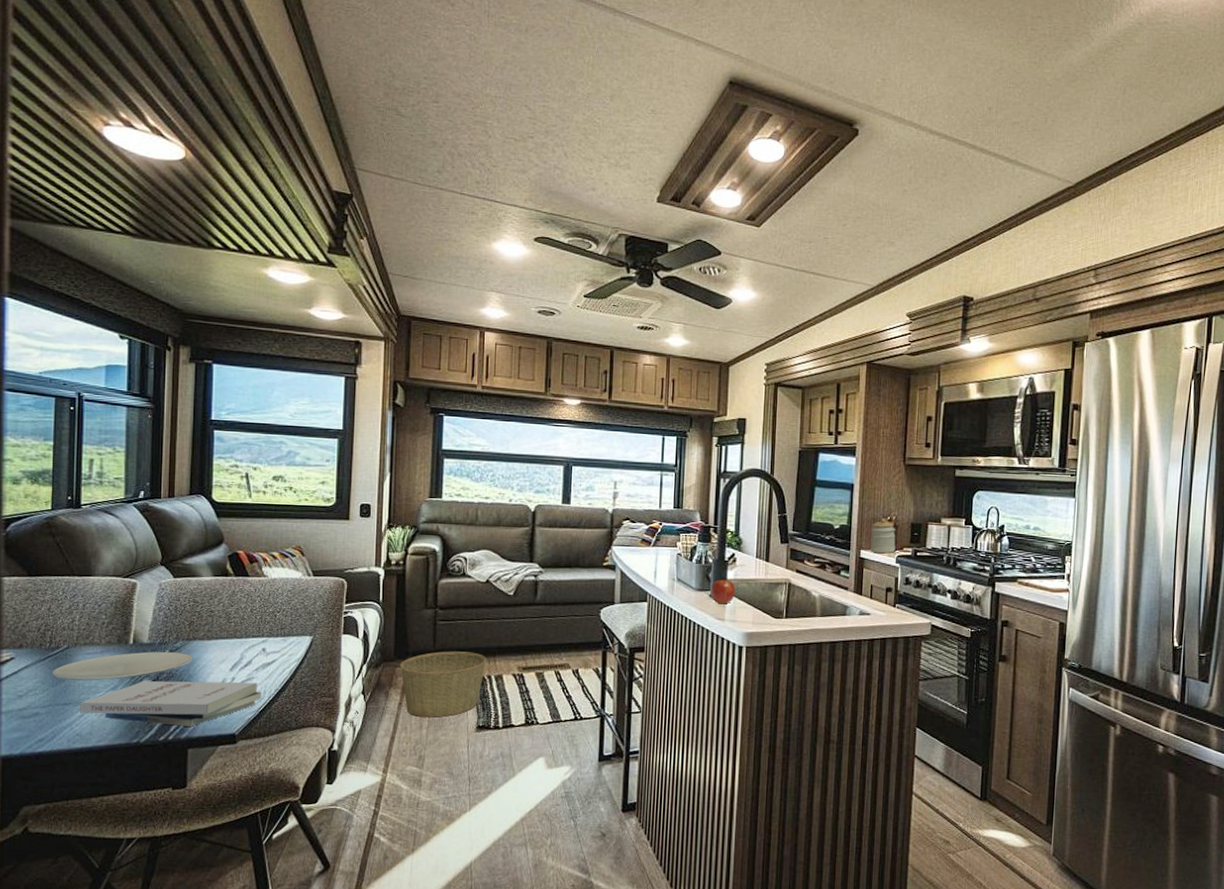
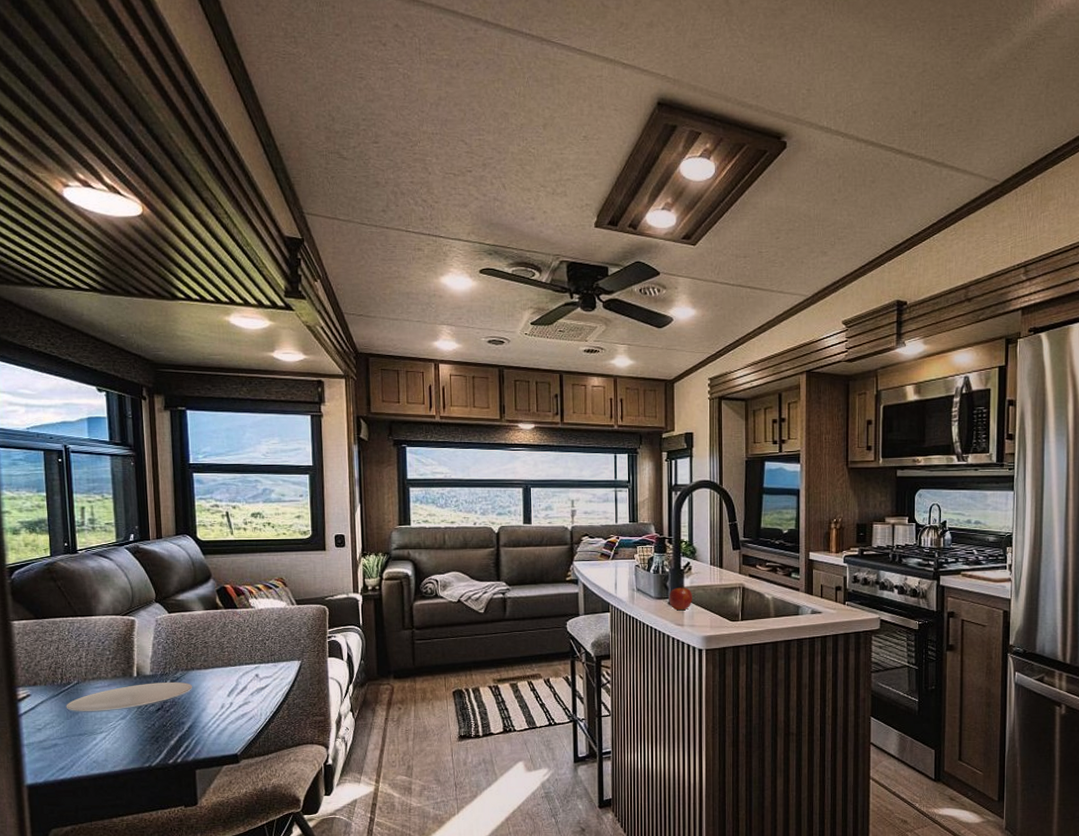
books: present [80,680,261,727] -> none [94,706,259,749]
basket: present [400,651,486,718] -> none [384,668,463,730]
jar: present [870,518,896,554] -> none [817,520,843,555]

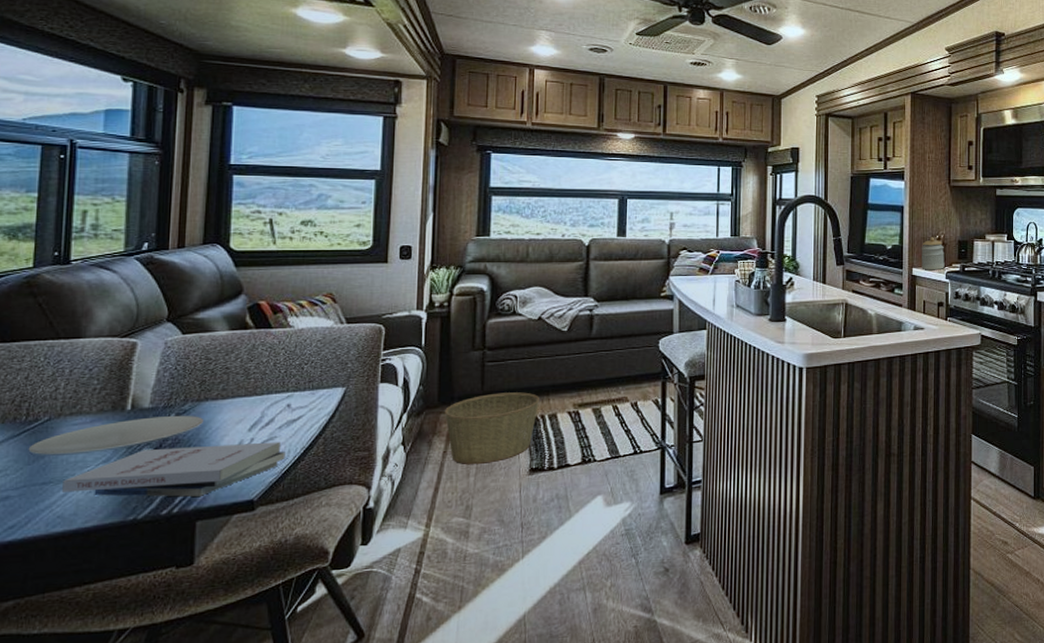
books: none [94,706,259,749] -> present [62,442,285,497]
basket: none [384,668,463,730] -> present [445,392,539,464]
fruit: present [669,585,692,611] -> none [769,301,794,328]
jar: none [817,520,843,555] -> present [921,237,945,270]

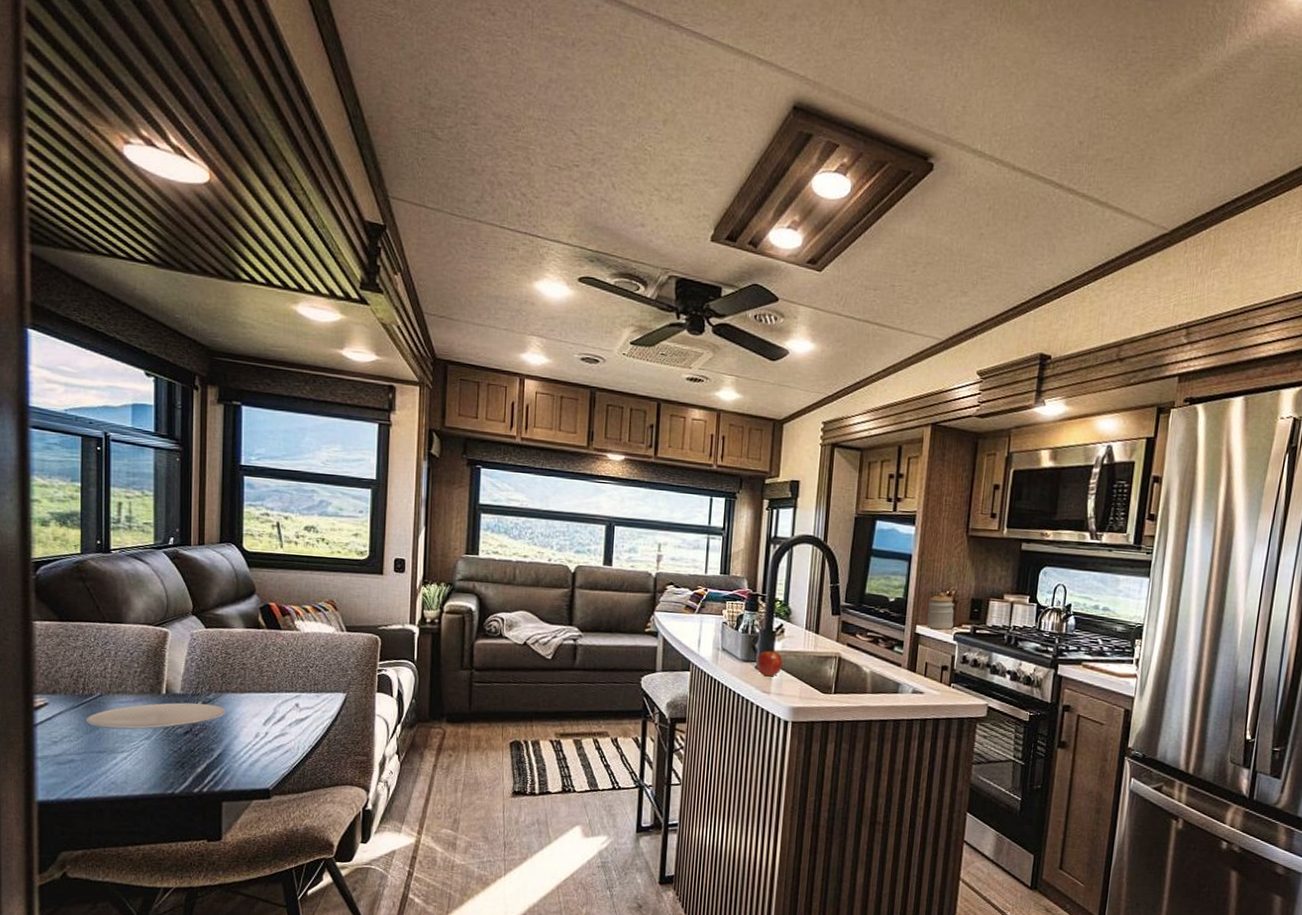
books: present [62,442,285,497] -> none [114,732,295,780]
basket: present [445,392,539,464] -> none [435,714,523,781]
fruit: none [769,301,794,328] -> present [756,648,783,677]

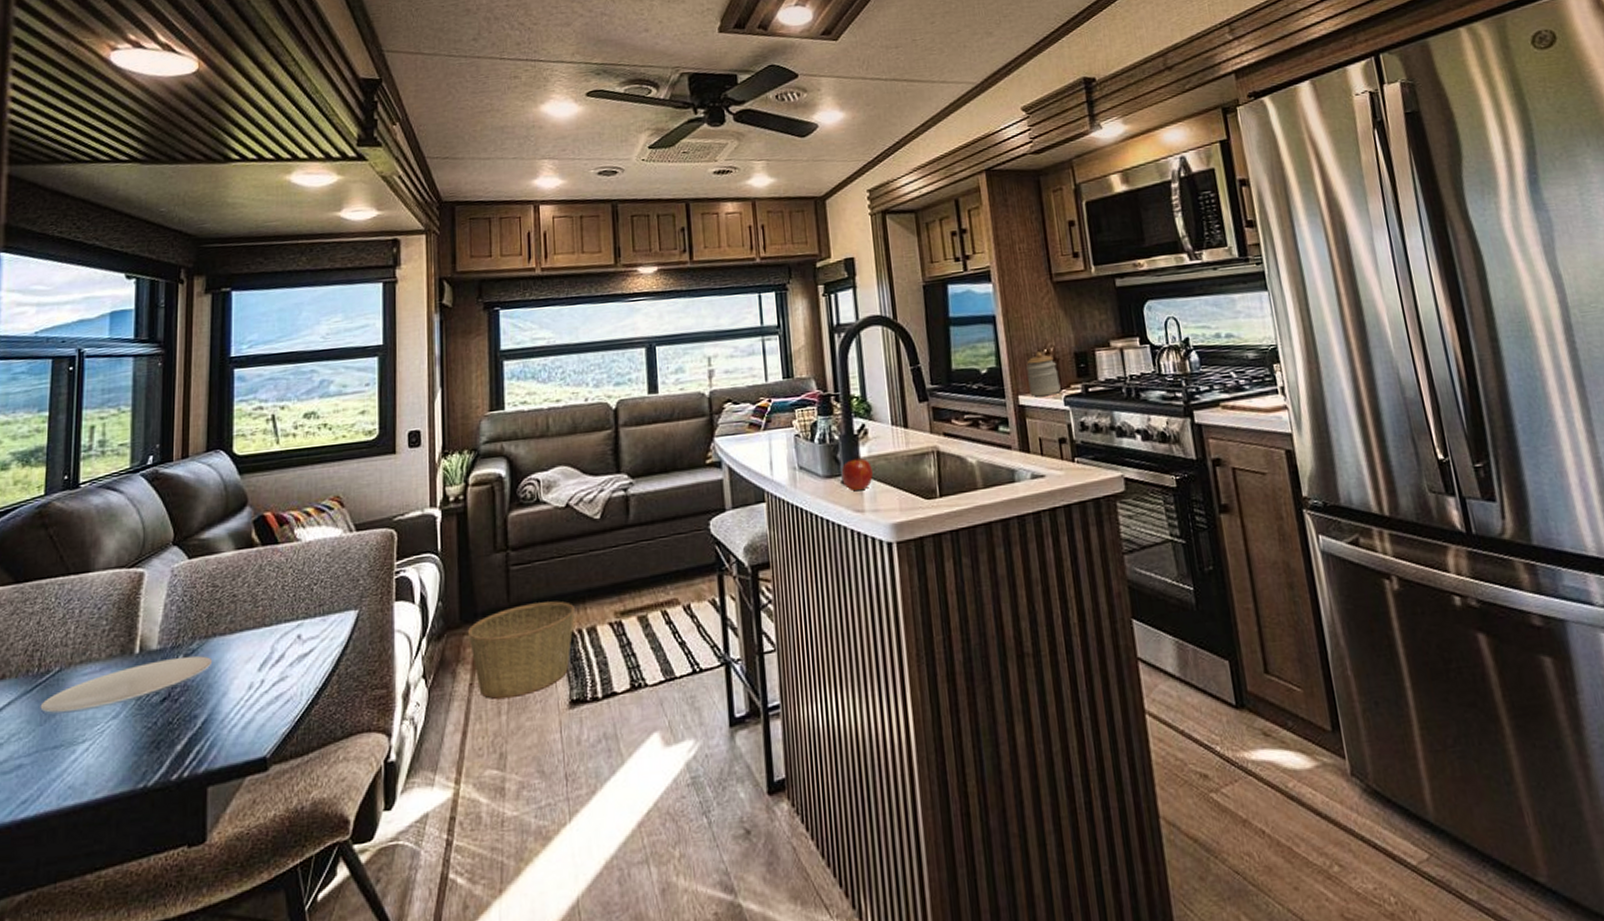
basket: none [435,714,523,781] -> present [468,601,575,699]

